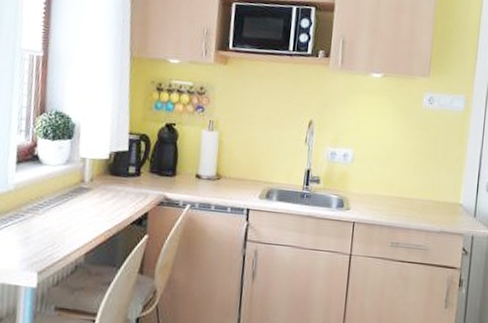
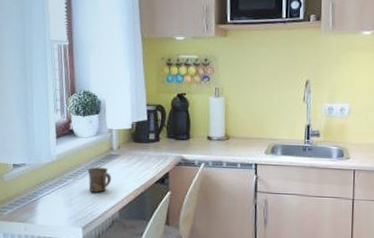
mug: none [50,201,79,232] -> present [87,167,111,193]

